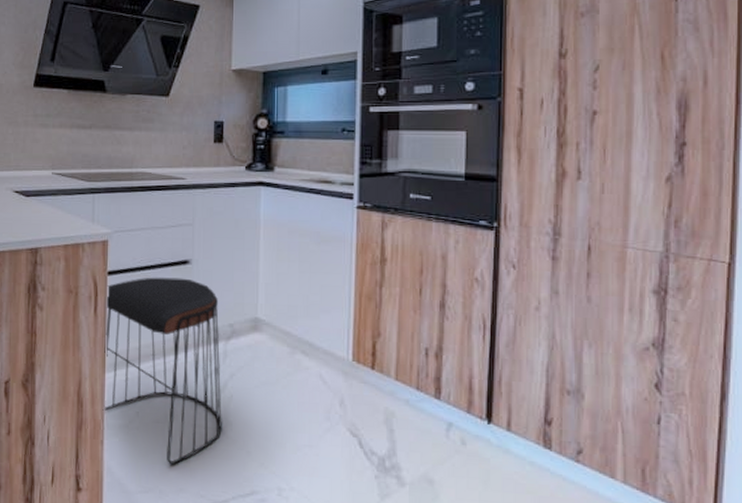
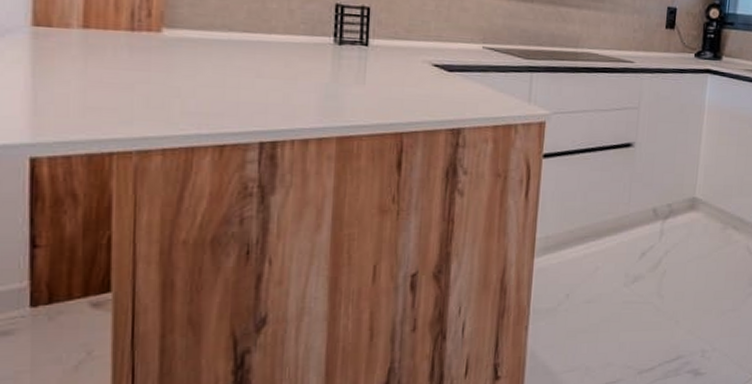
stool: present [102,277,222,466] -> none [529,160,658,343]

